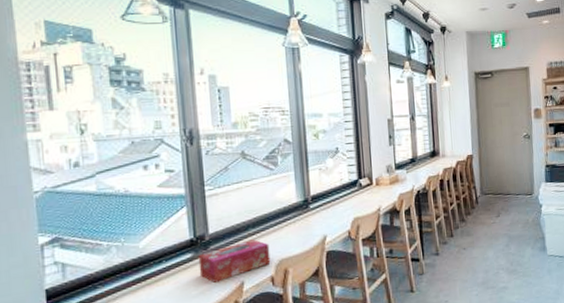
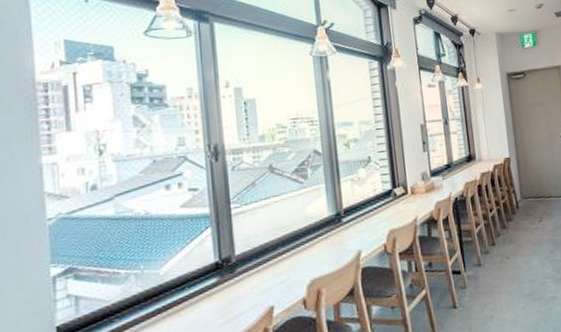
tissue box: present [198,239,271,283] -> none [224,259,302,309]

